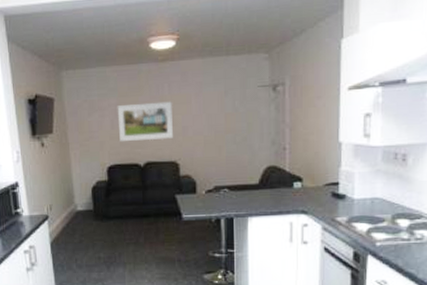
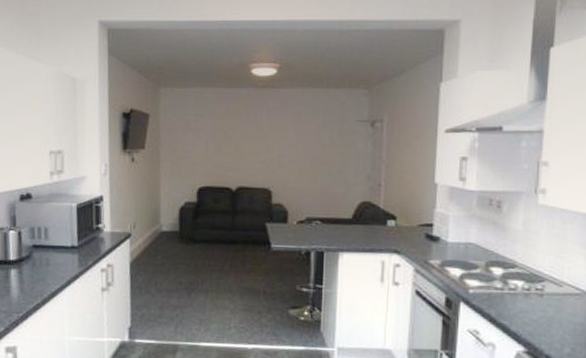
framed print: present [117,101,173,142] -> none [212,126,270,166]

